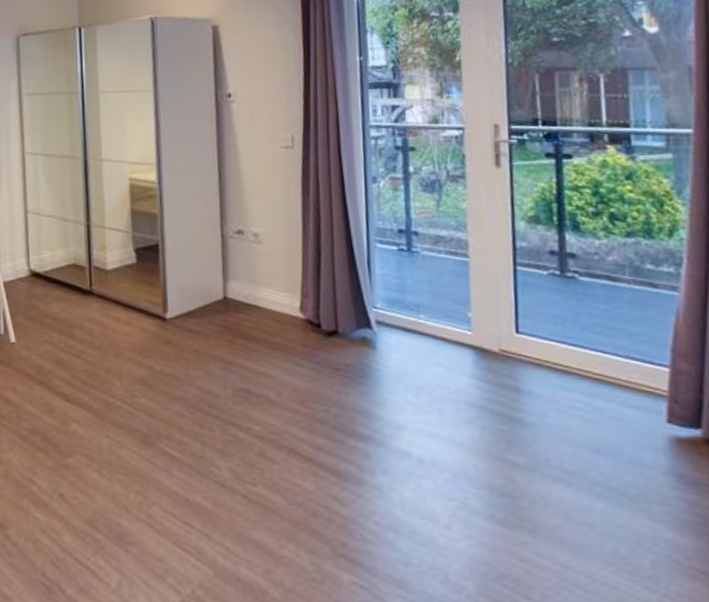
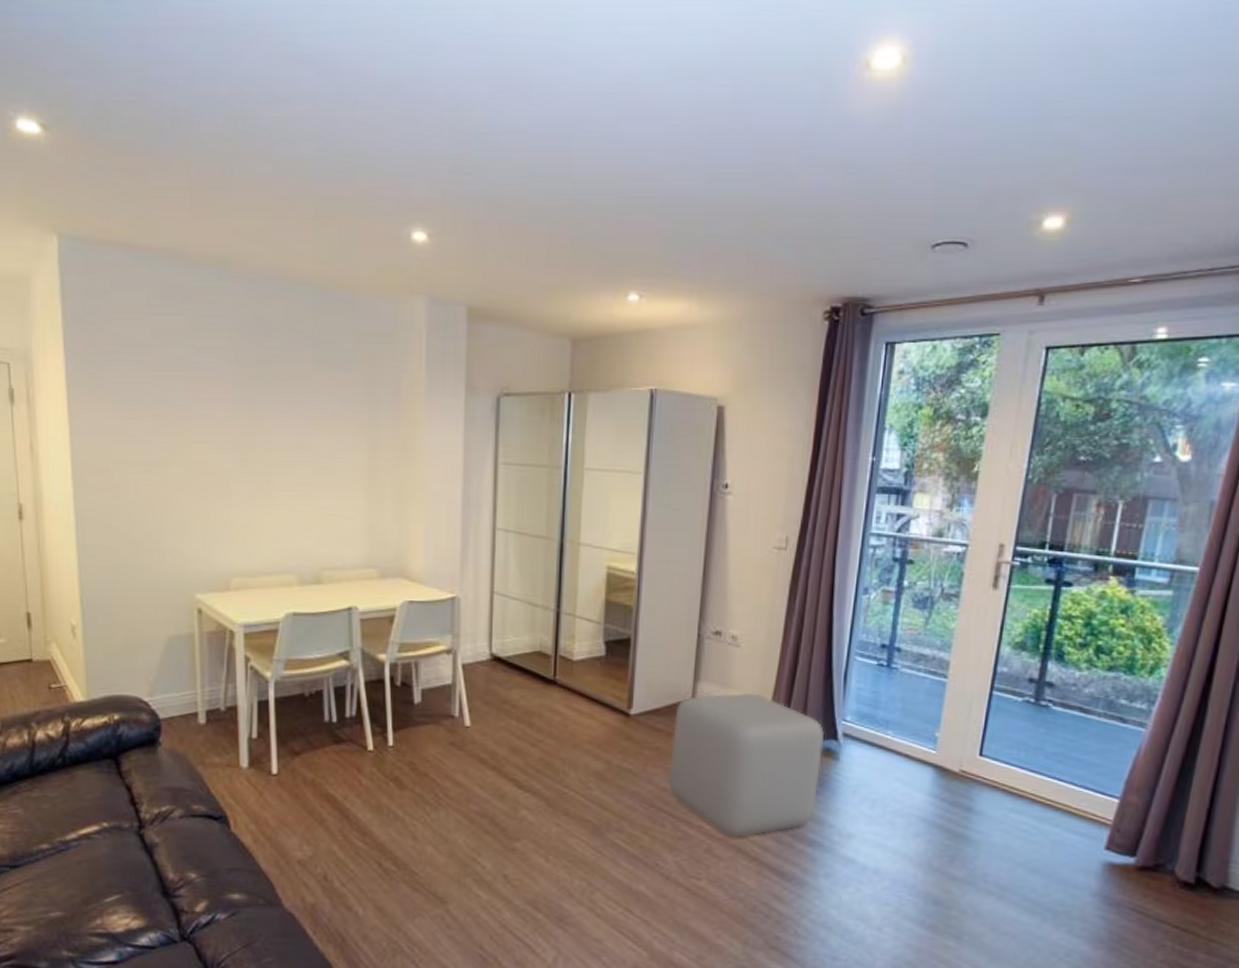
pouf: none [209,287,361,437] -> present [668,692,825,837]

